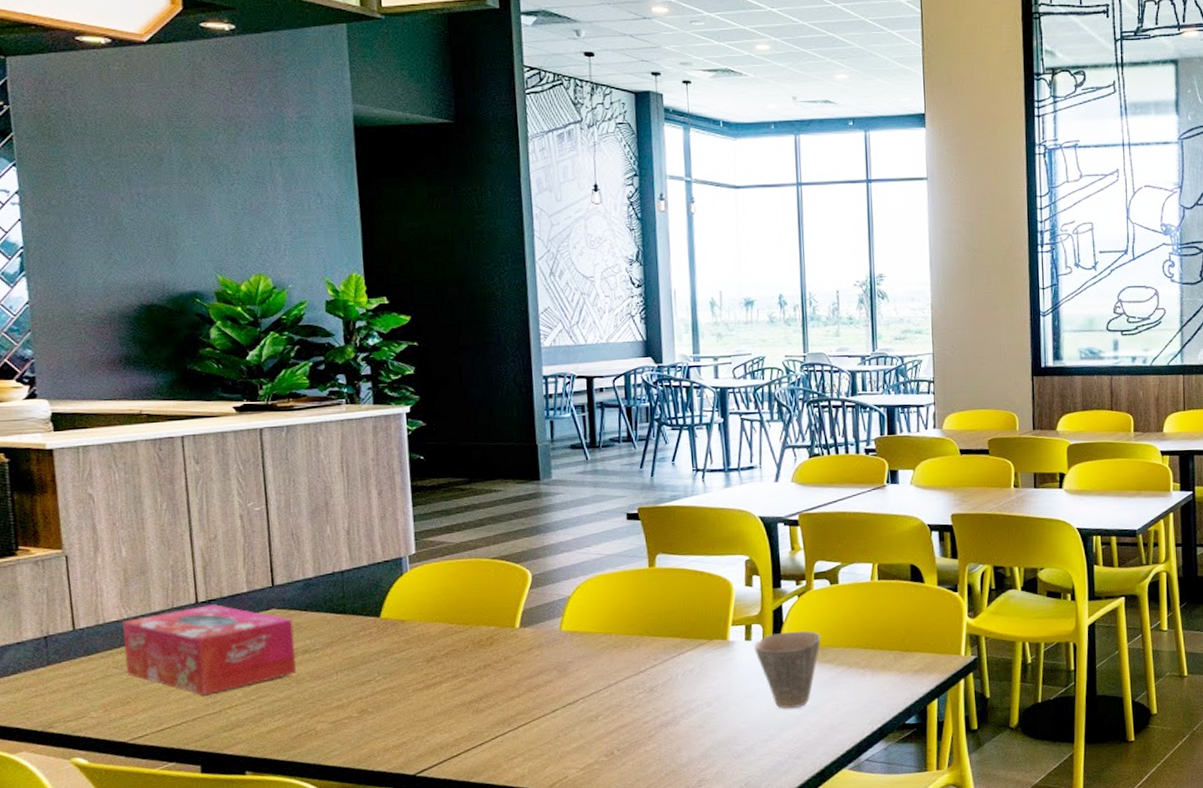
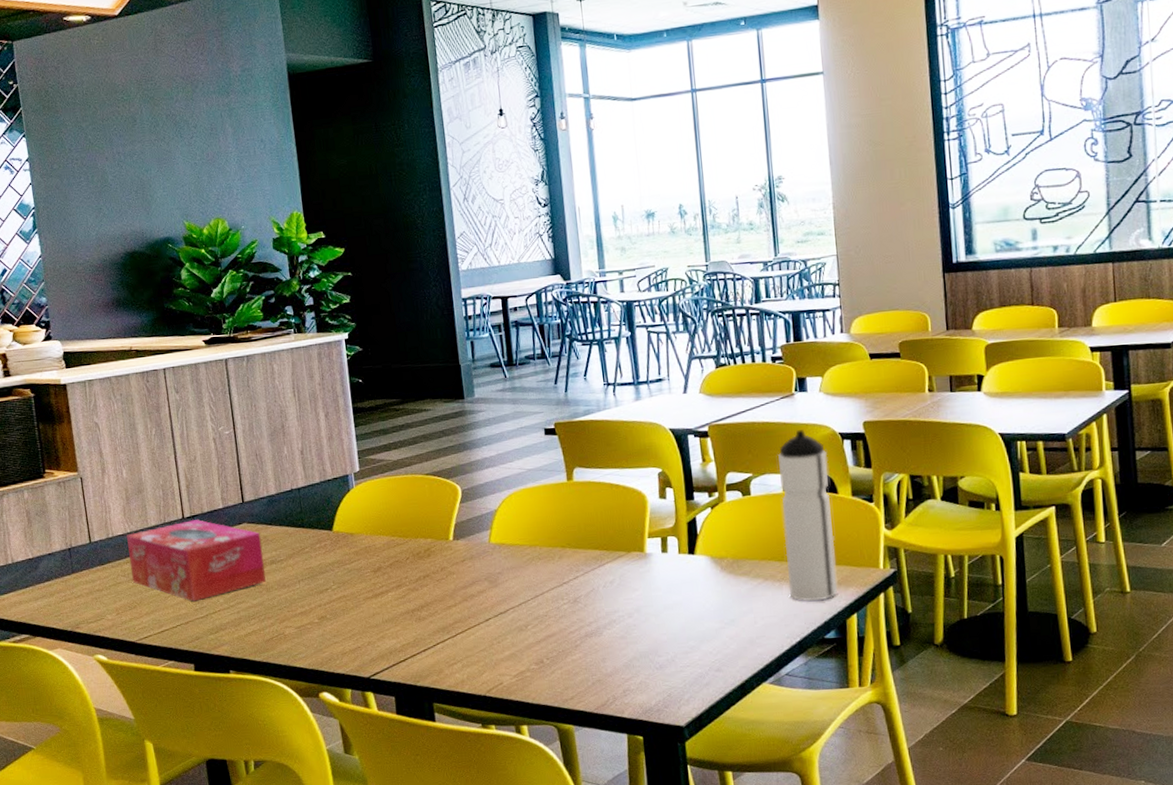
cup: present [753,631,821,709] -> none [669,543,736,621]
water bottle: none [868,521,920,688] -> present [778,430,838,602]

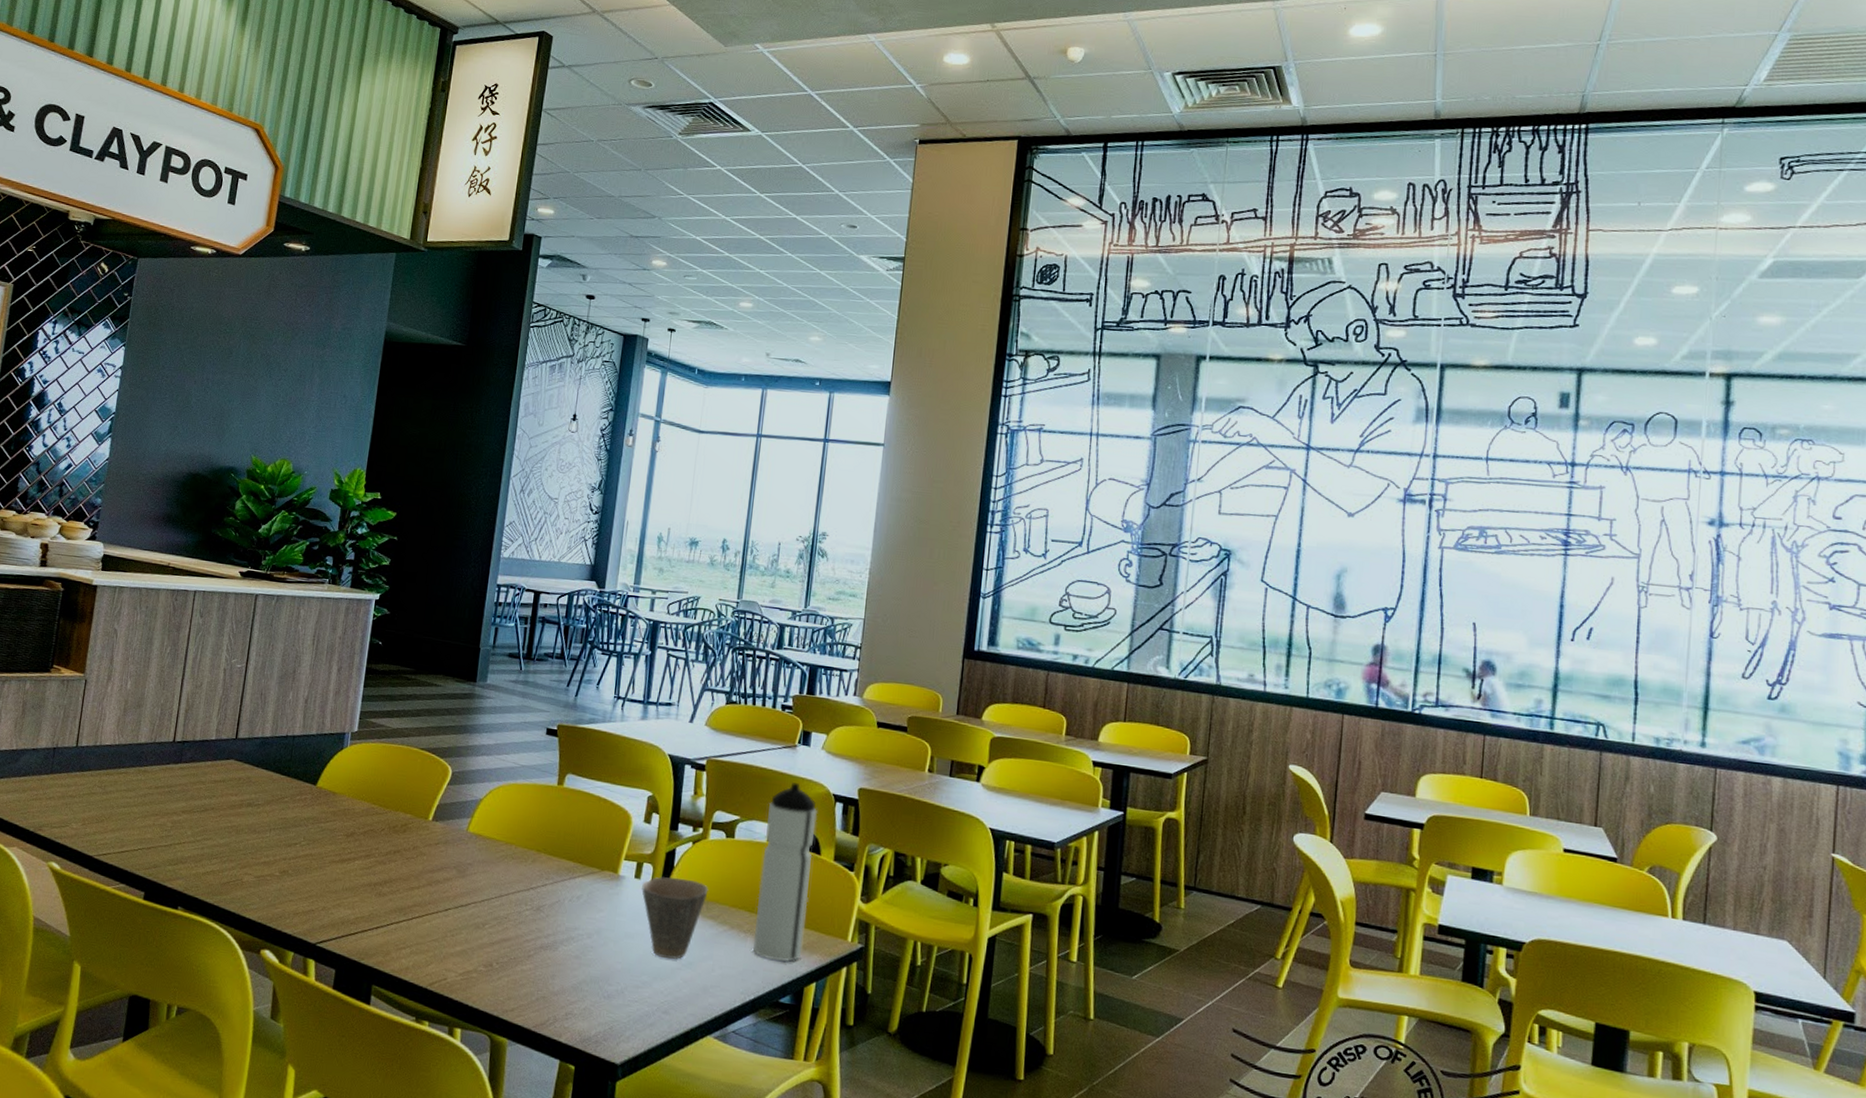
tissue box: present [126,518,266,602] -> none [106,745,245,828]
cup: none [669,543,736,621] -> present [641,877,709,960]

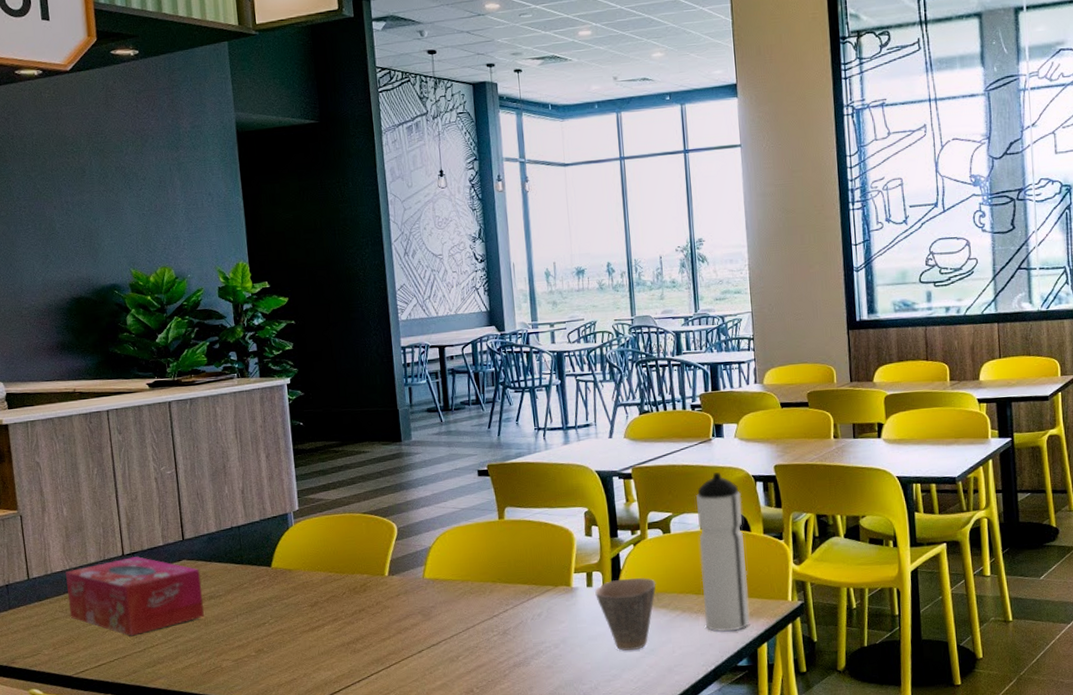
tissue box: none [106,745,245,828] -> present [64,555,204,636]

